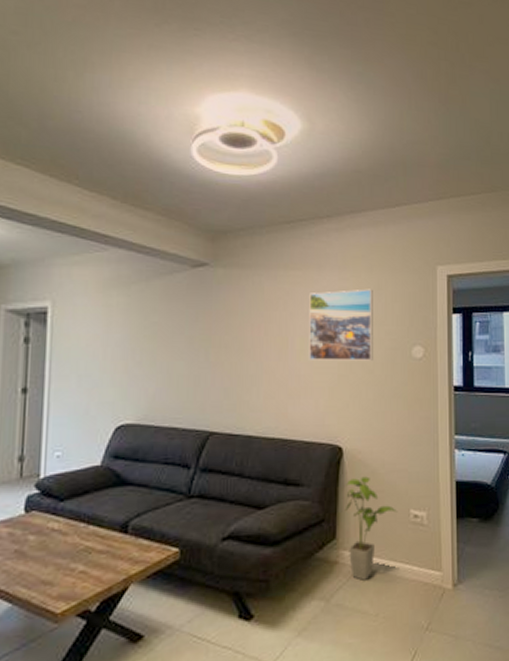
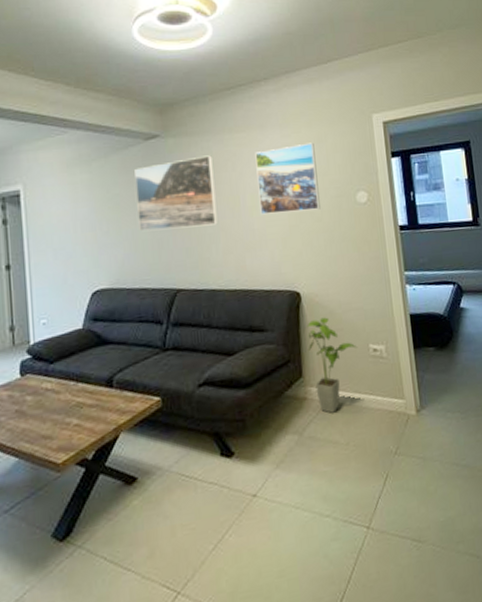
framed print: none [175,291,263,366] -> present [135,155,218,231]

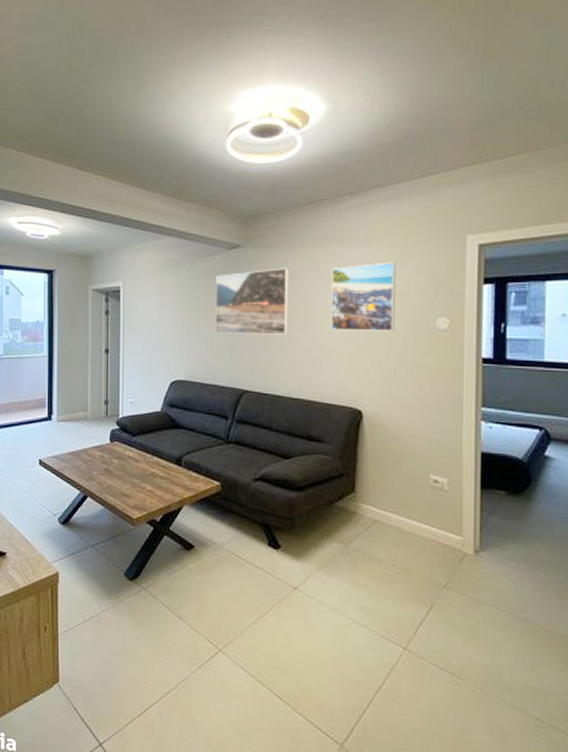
house plant: present [307,317,358,413] -> none [363,439,417,533]

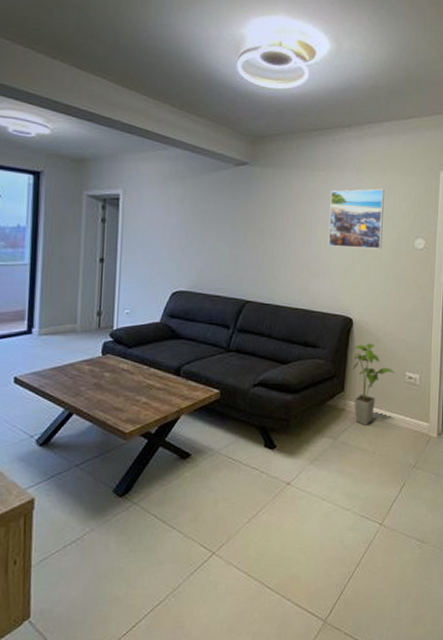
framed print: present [215,268,289,335] -> none [220,187,292,250]
house plant: none [363,439,417,533] -> present [352,343,396,425]

